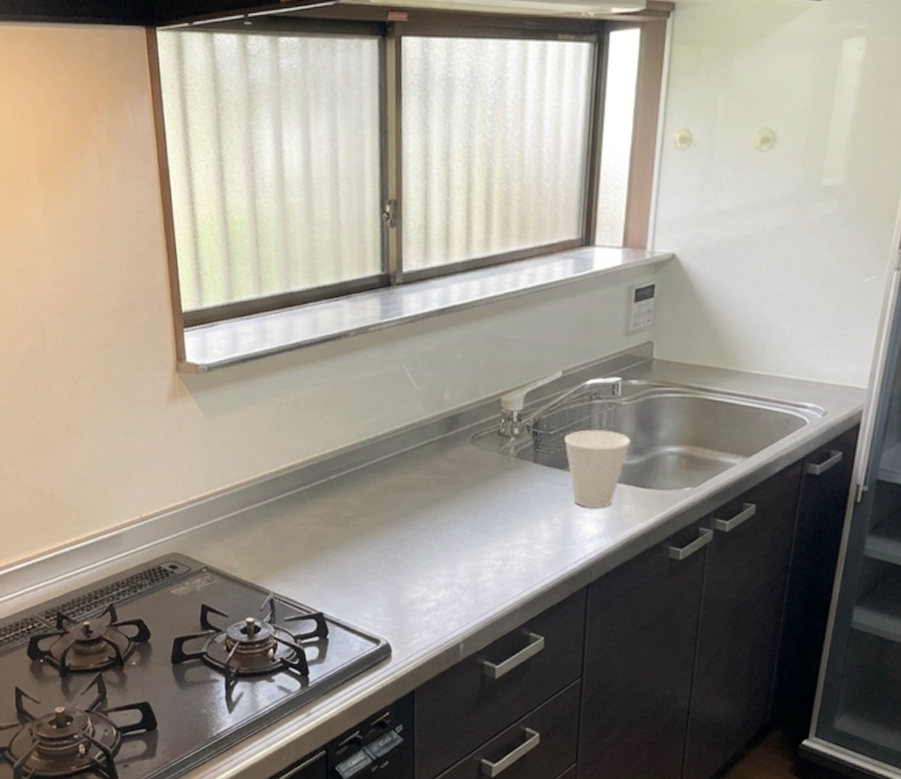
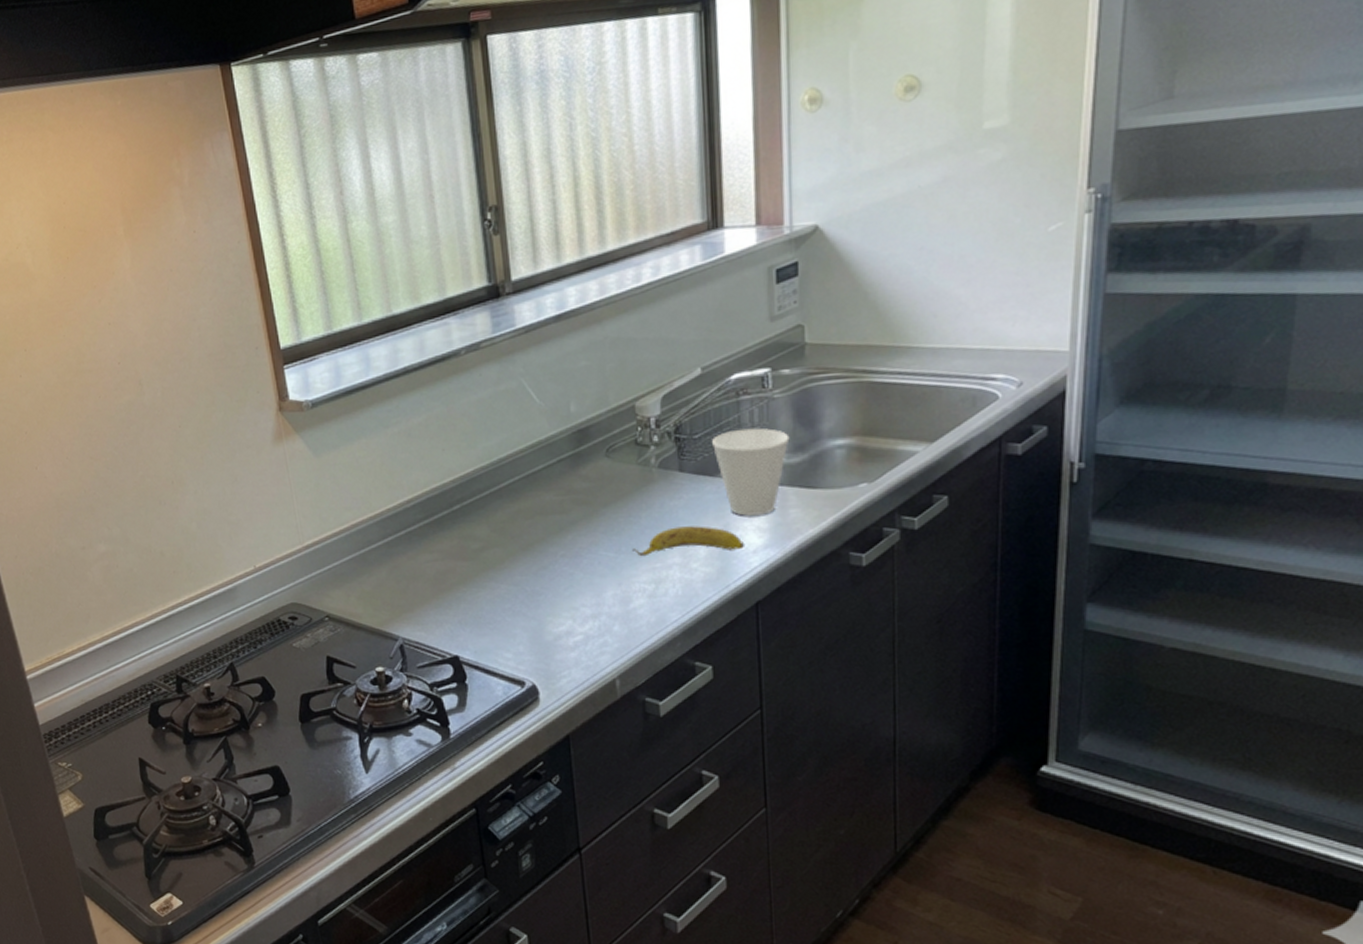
banana: none [486,512,584,537] -> present [632,526,745,557]

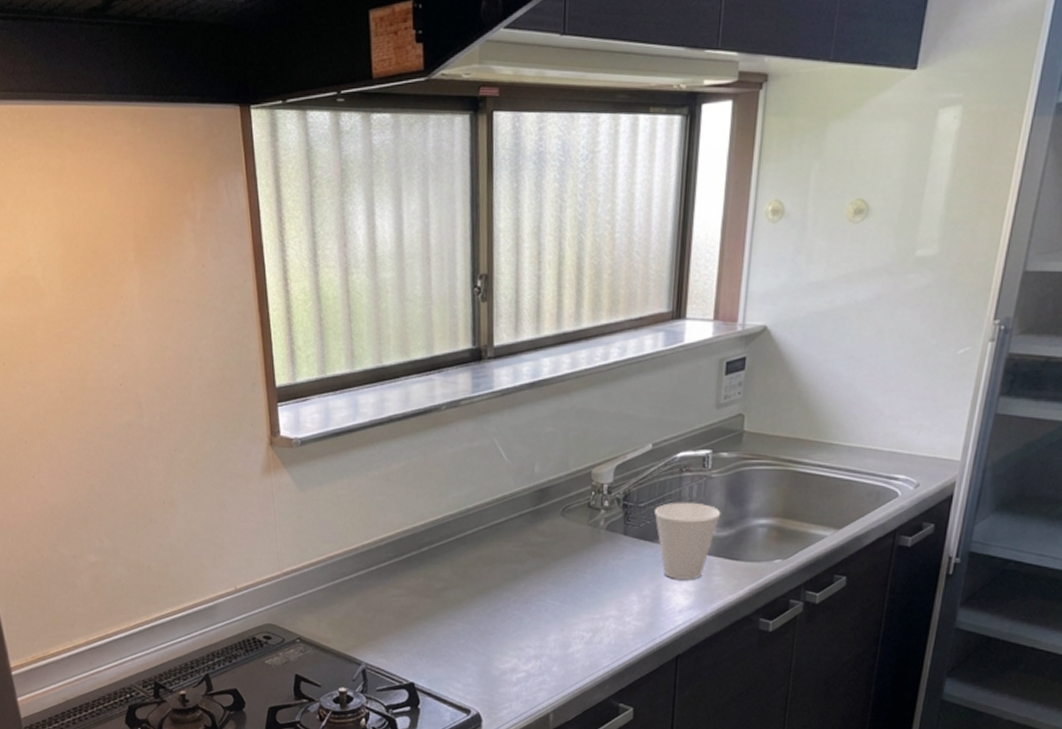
banana: present [632,526,745,557] -> none [576,584,673,608]

